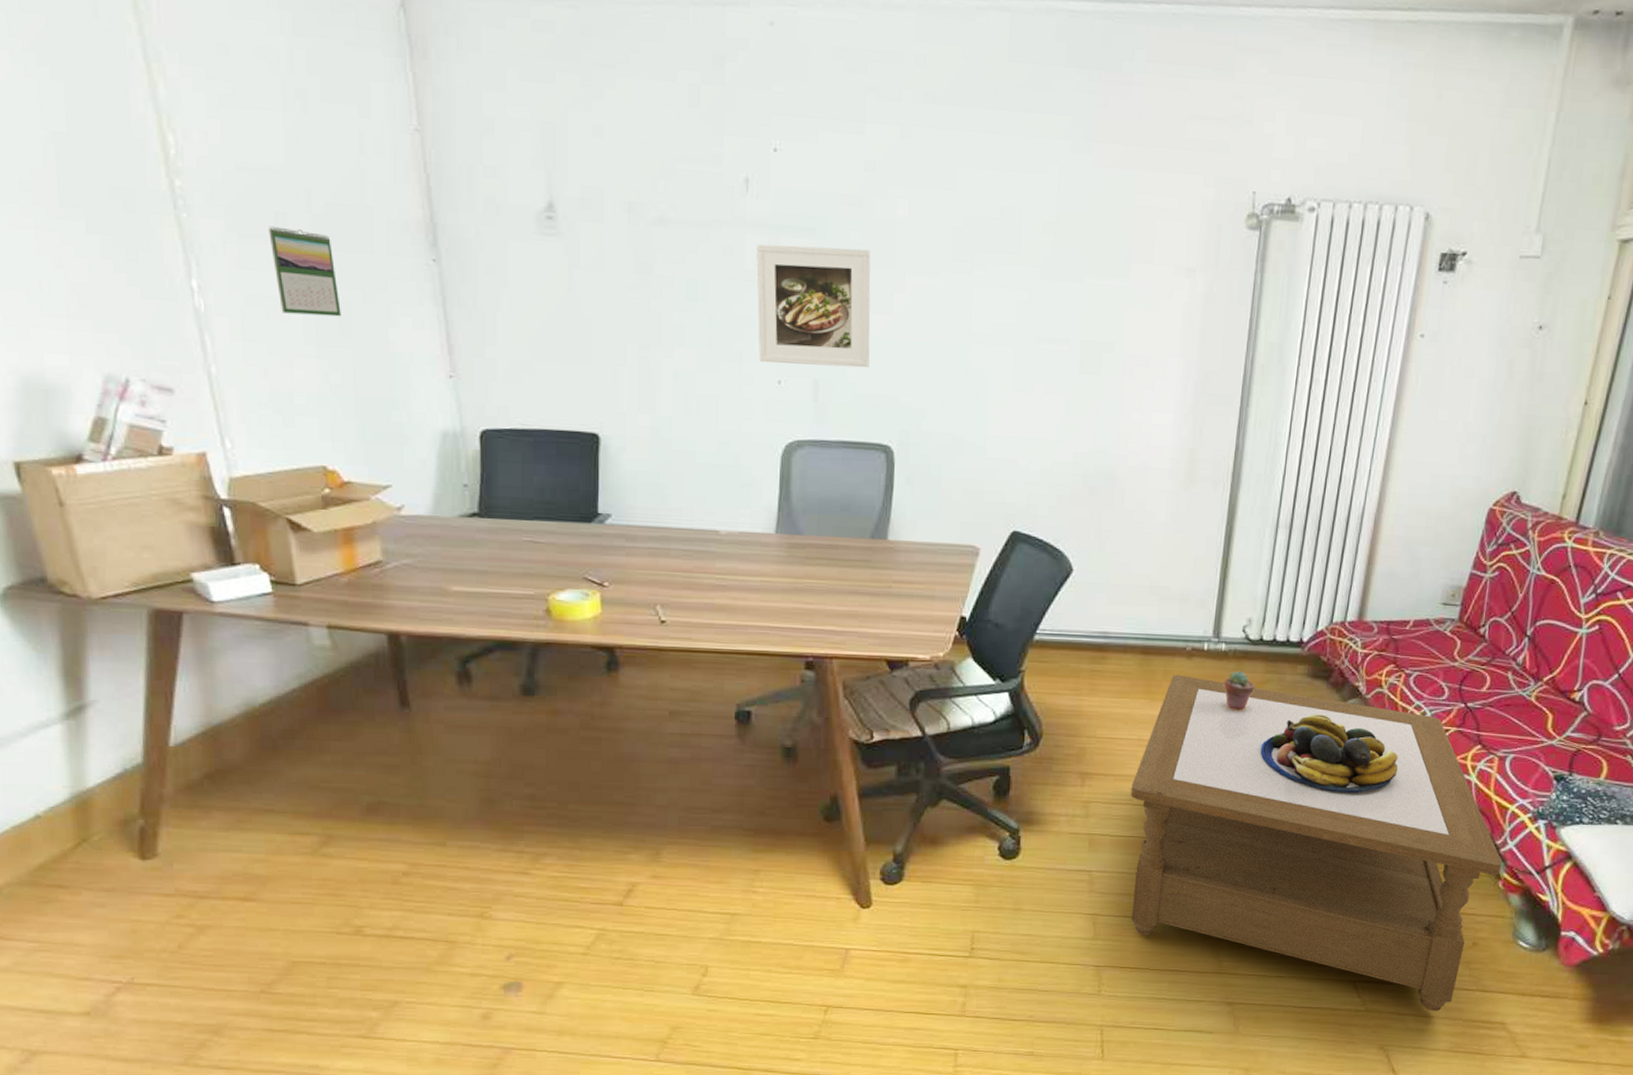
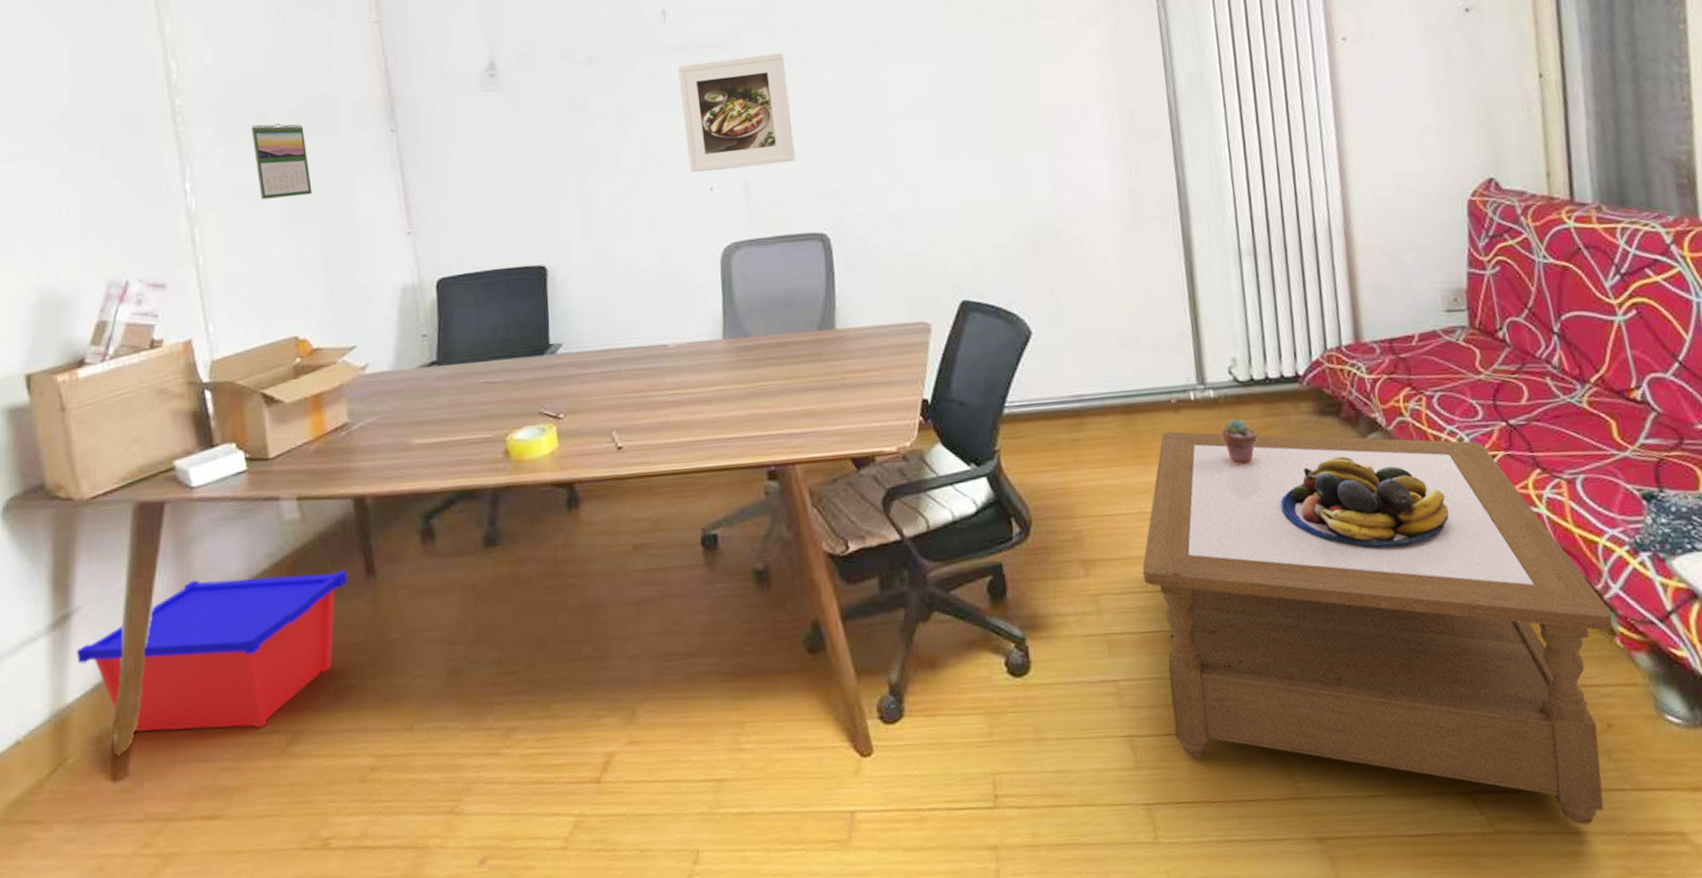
storage bin: none [94,690,381,830] -> present [76,571,348,733]

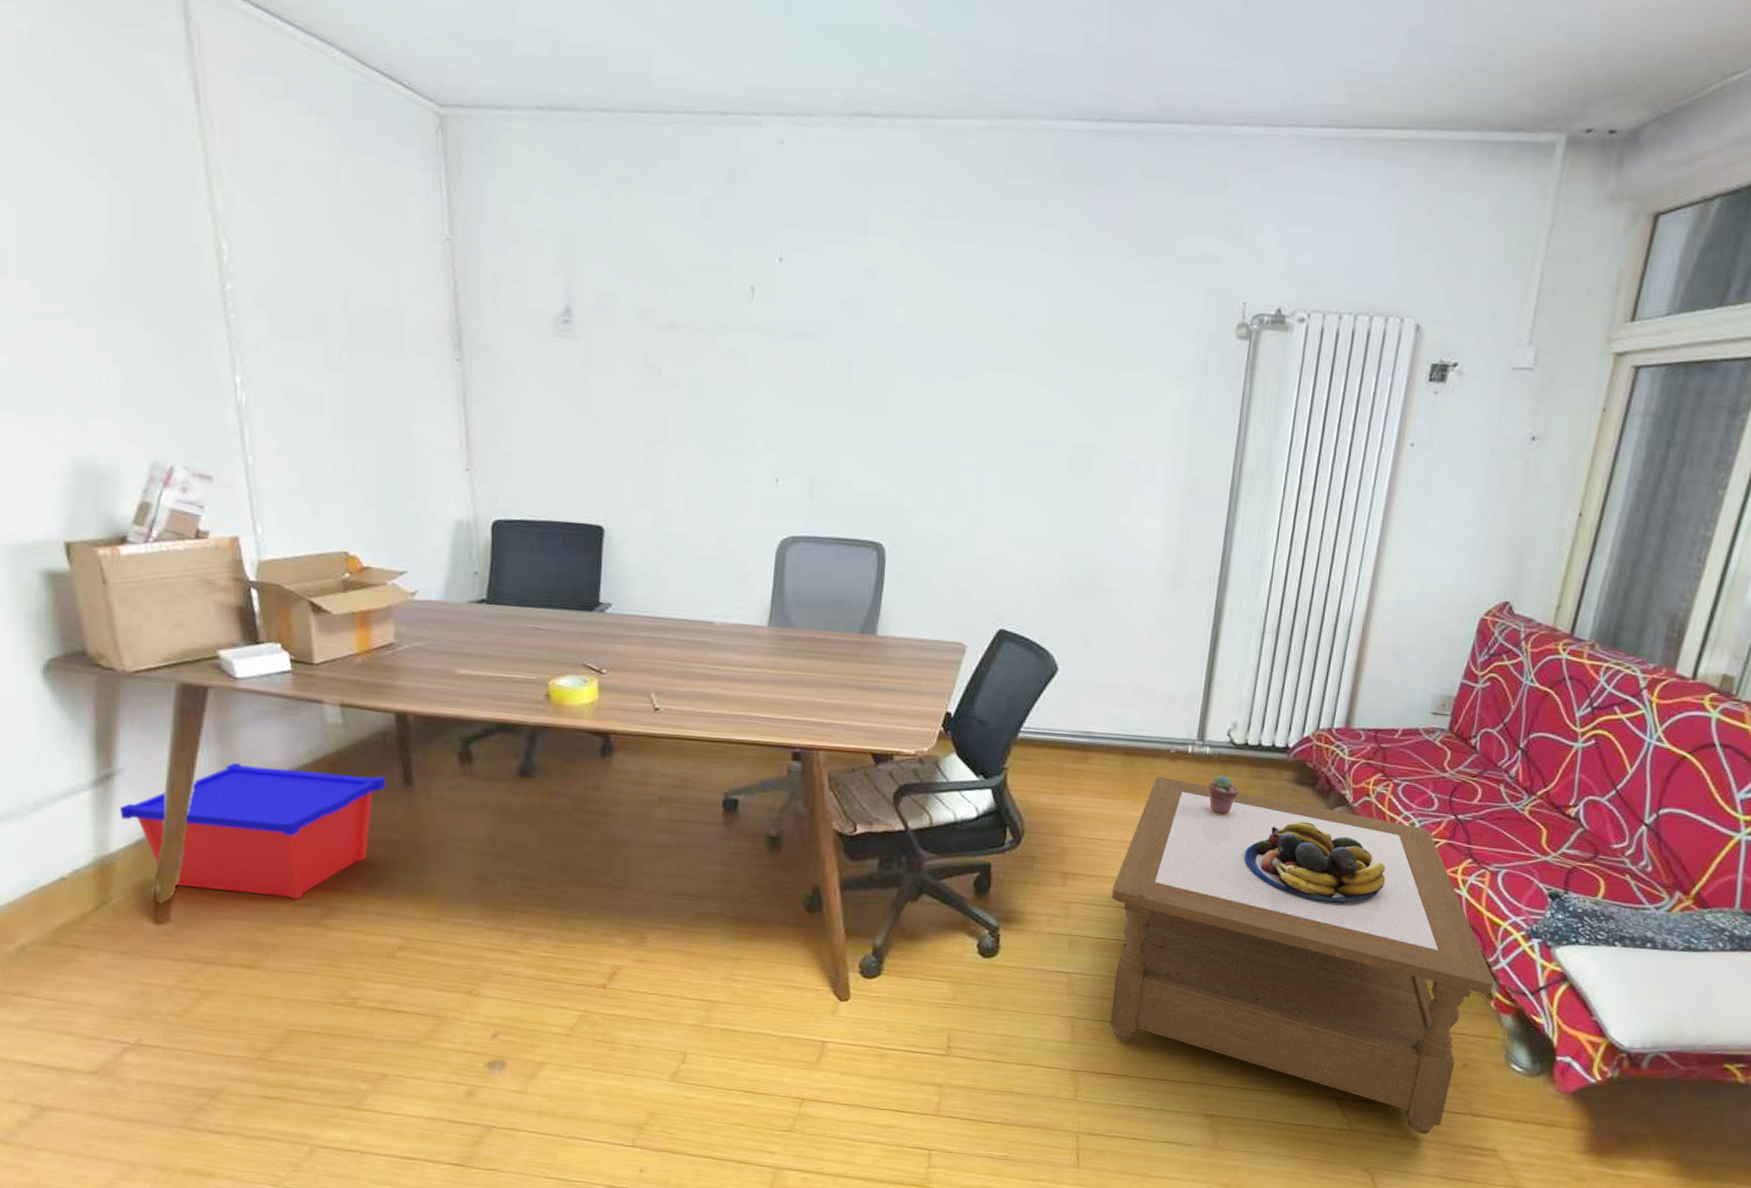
calendar: present [251,123,312,200] -> none [308,327,370,412]
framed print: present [678,53,795,174] -> none [758,348,869,468]

